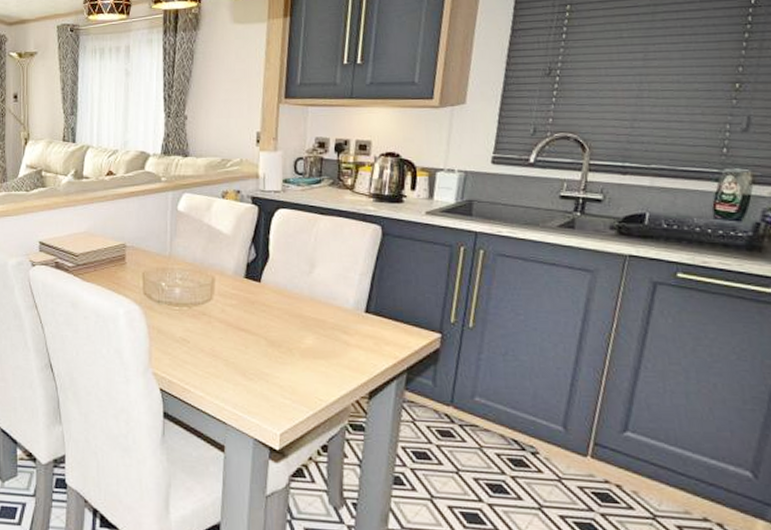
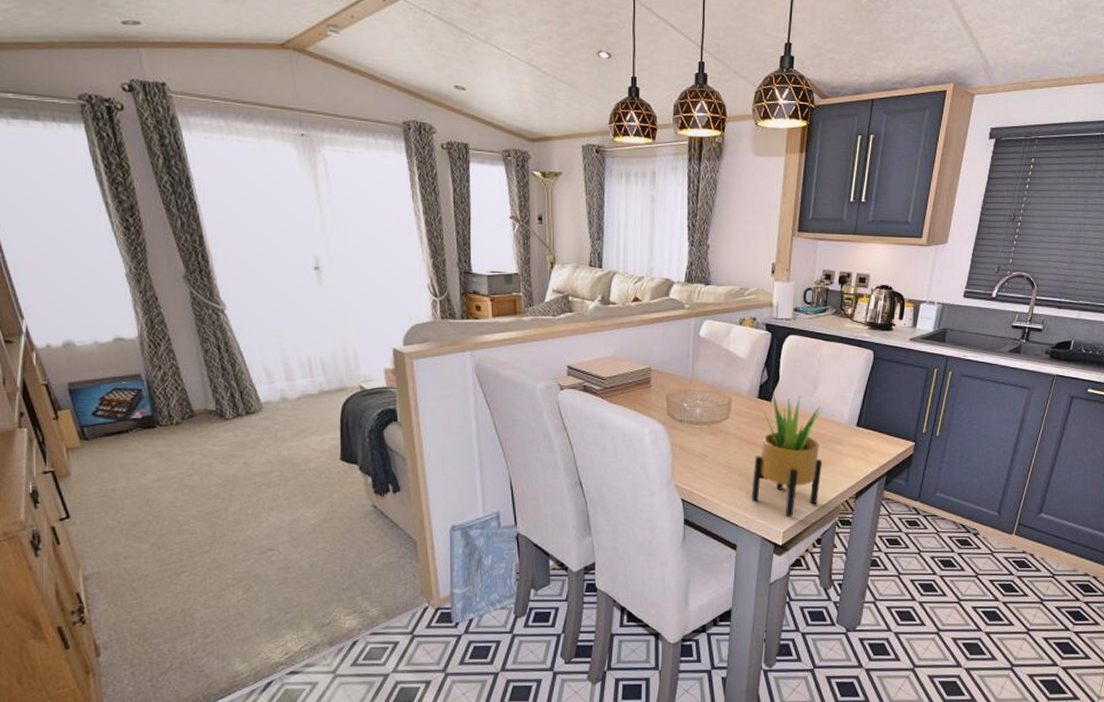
potted plant: none [241,269,326,417] -> present [752,390,823,517]

